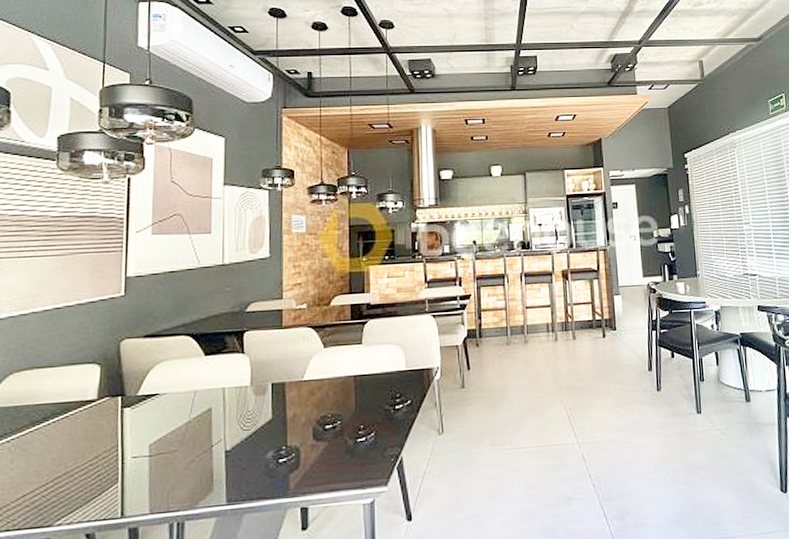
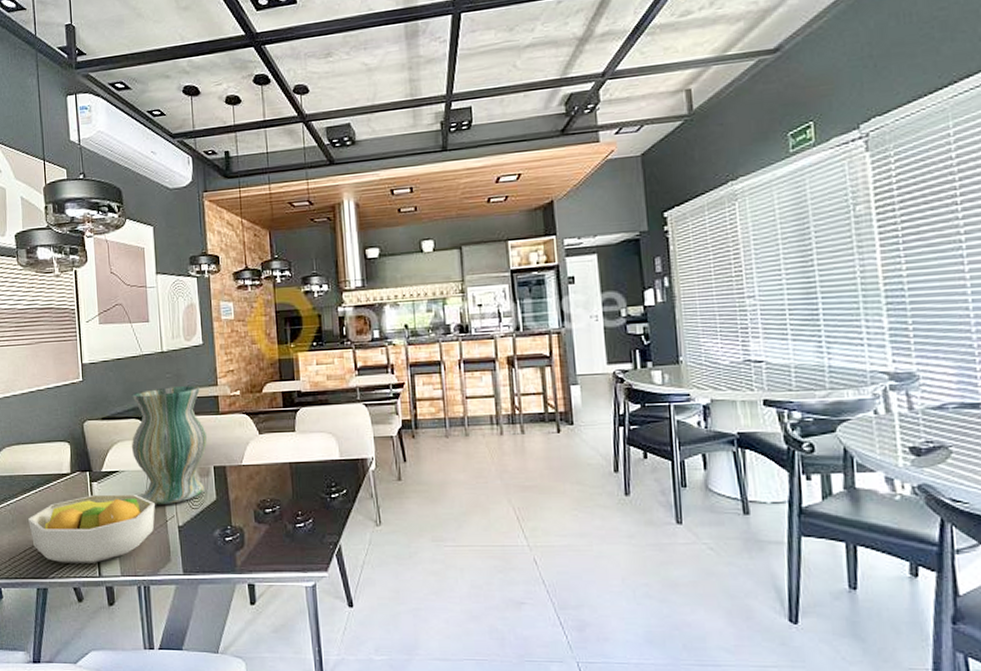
fruit bowl: none [33,418,199,506] -> present [28,494,155,563]
vase: none [177,299,268,428] -> present [131,385,208,504]

